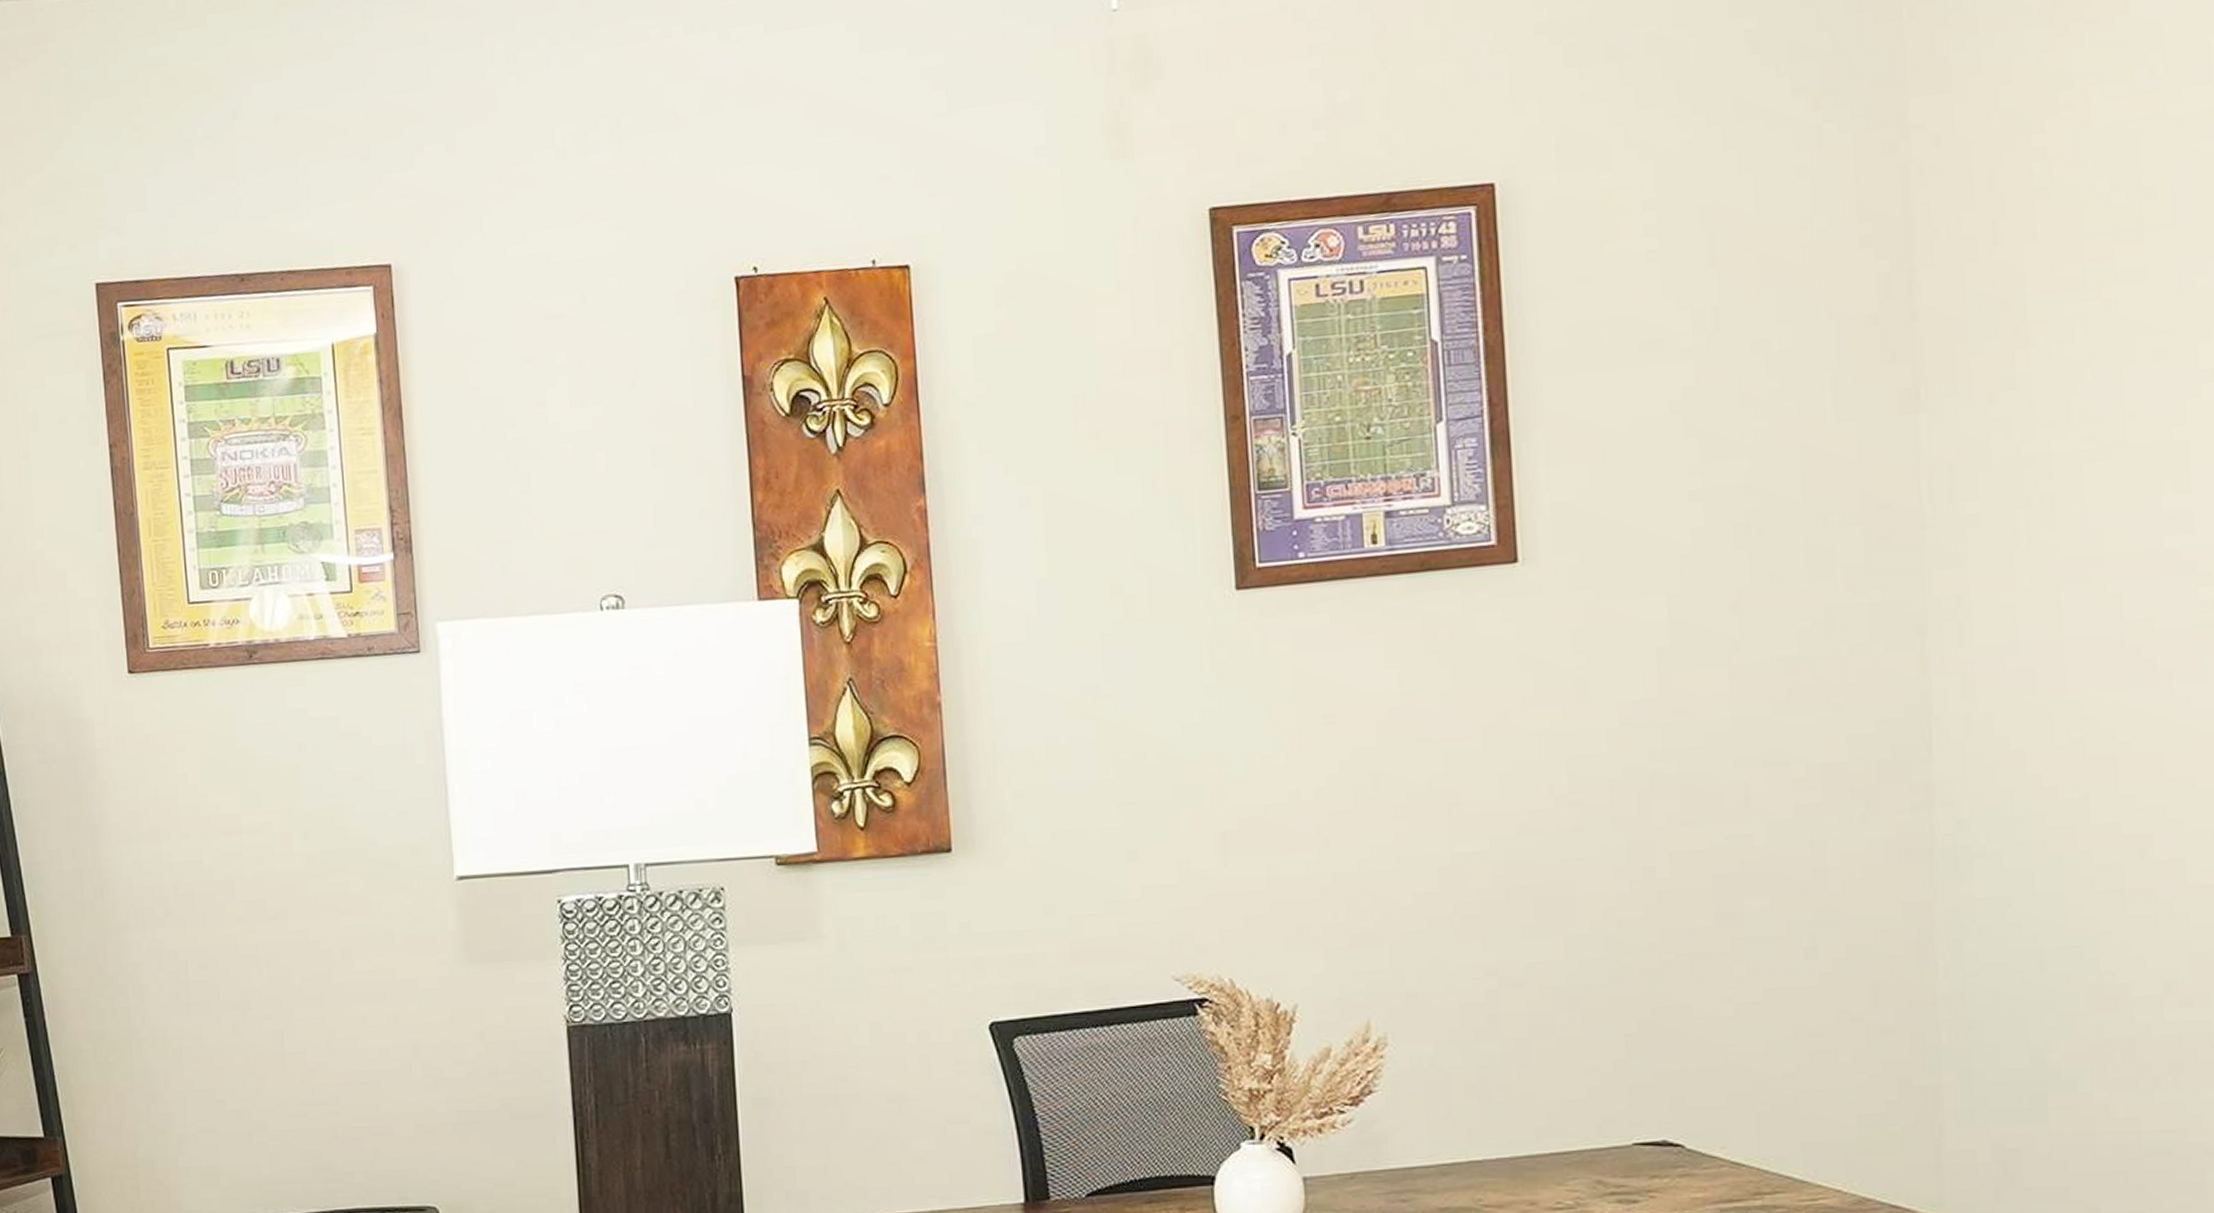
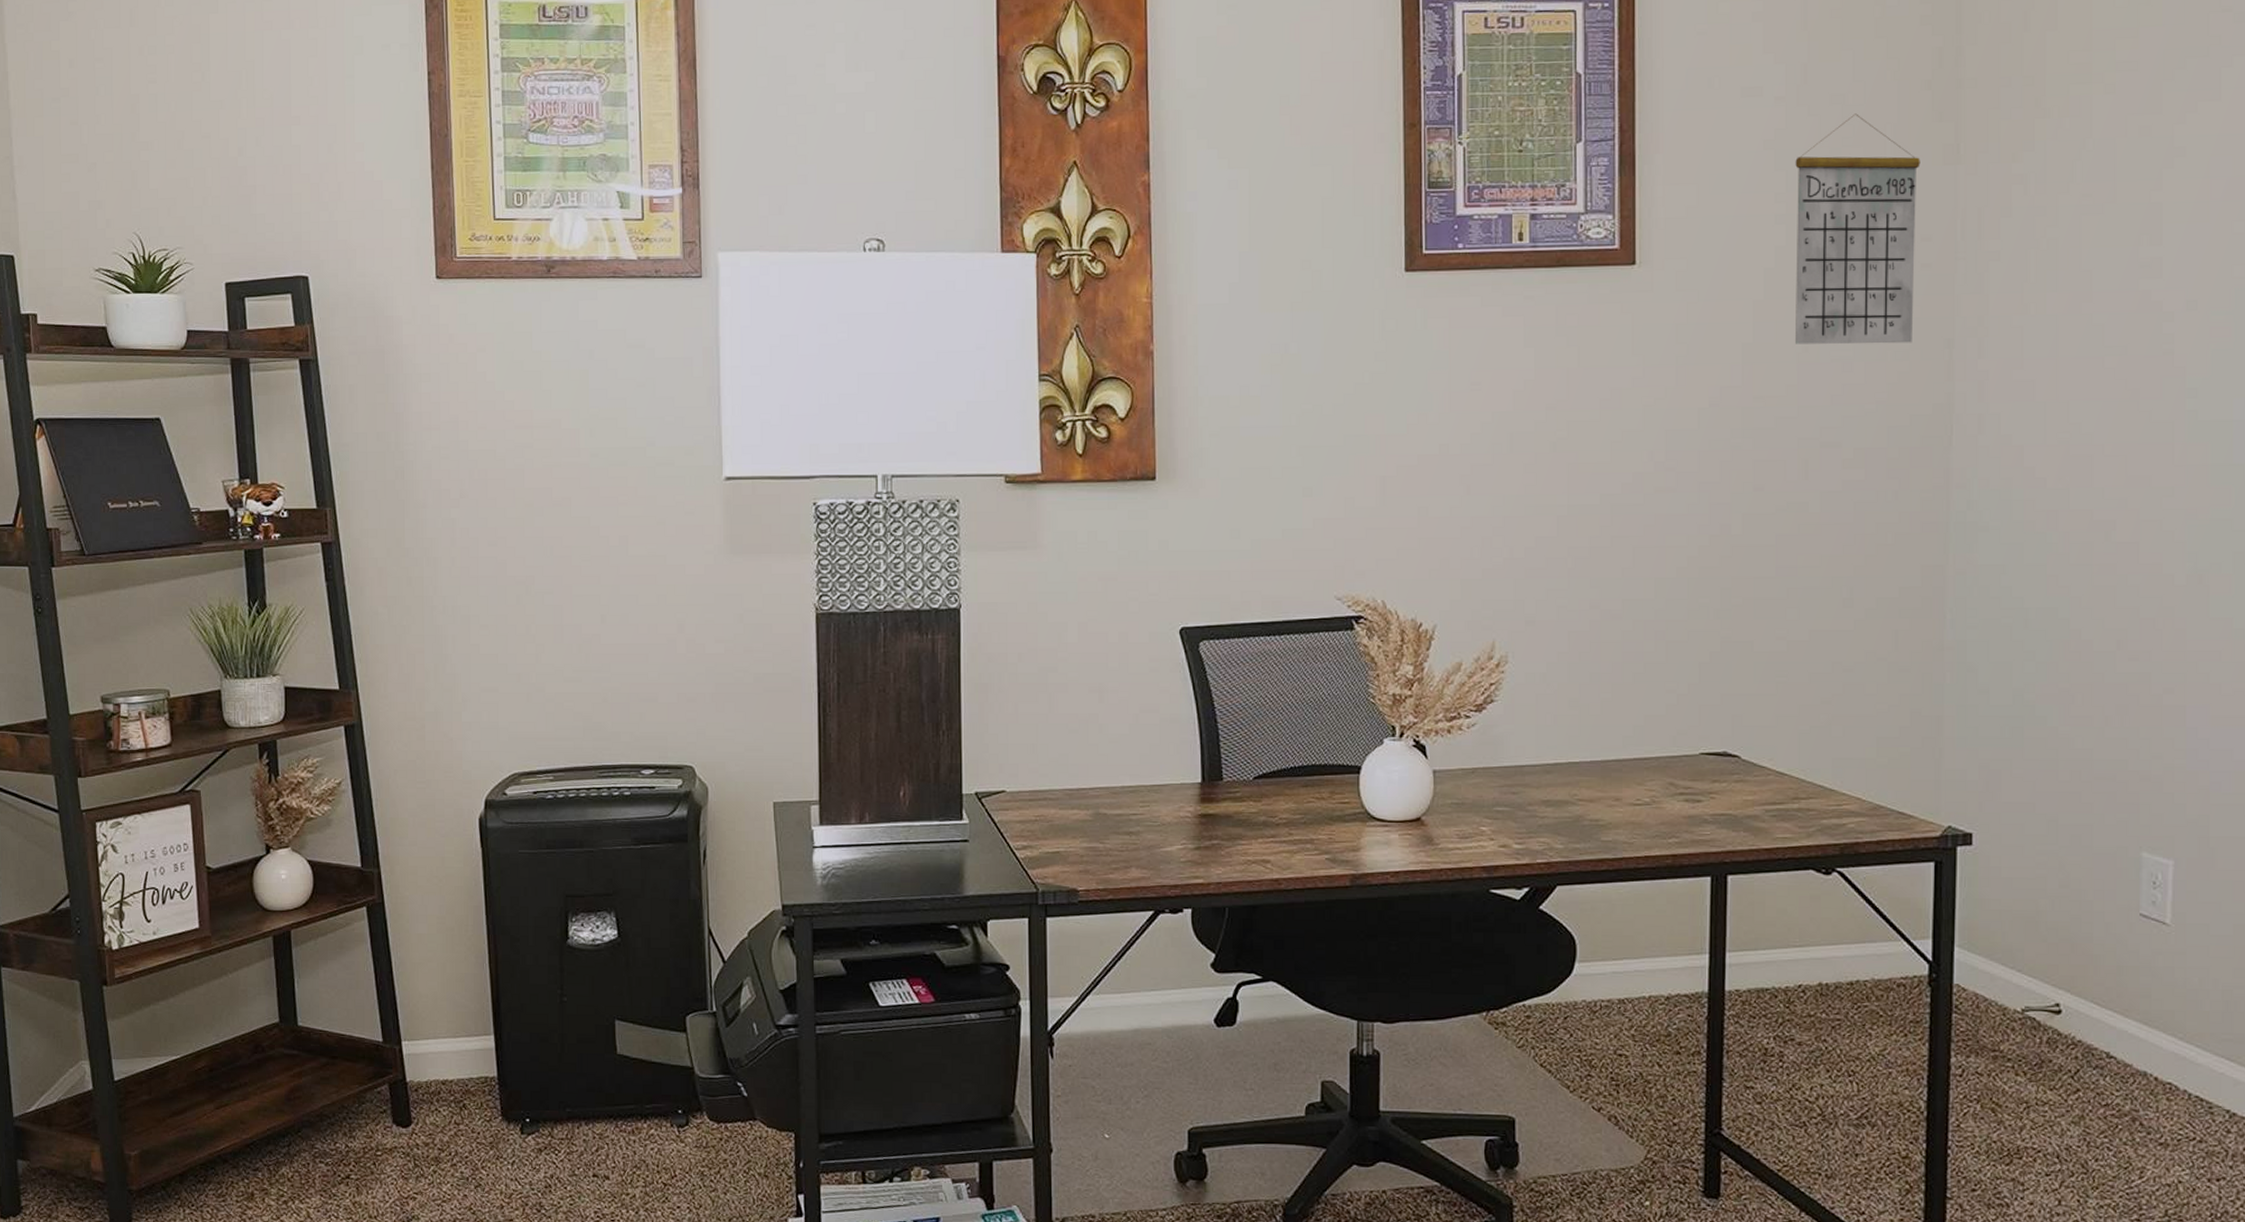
calendar: none [1710,361,1873,644] -> present [1794,113,1920,344]

